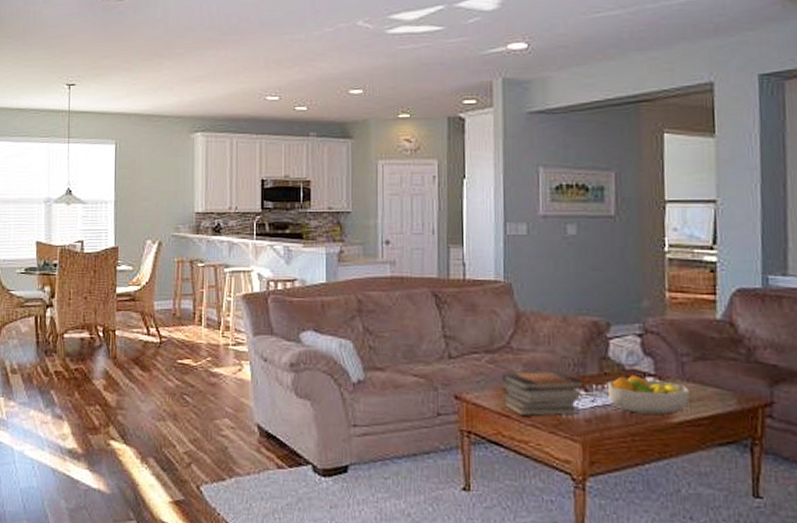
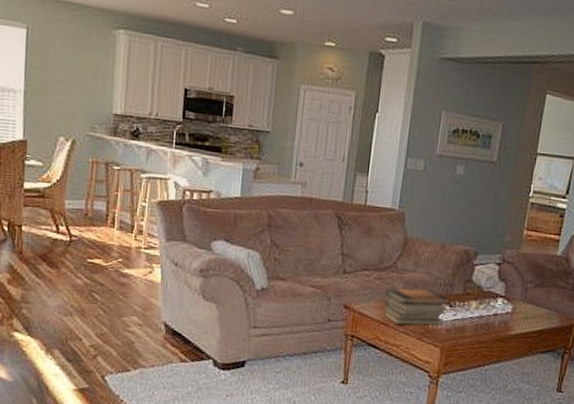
fruit bowl: present [607,375,690,415] -> none [467,295,527,328]

